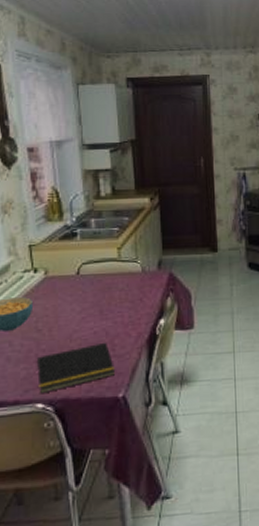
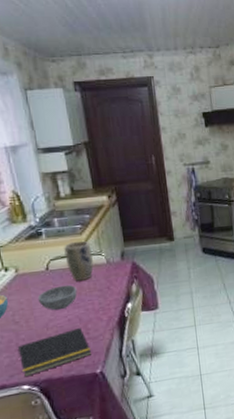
bowl: none [64,292,107,321] -> present [37,284,78,311]
plant pot: none [98,245,127,289] -> present [64,240,94,281]

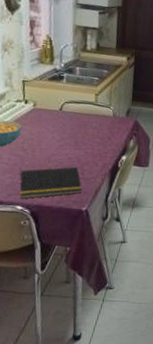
bowl: present [37,284,78,311] -> none [46,126,82,148]
plant pot: present [64,240,94,281] -> none [78,91,103,127]

